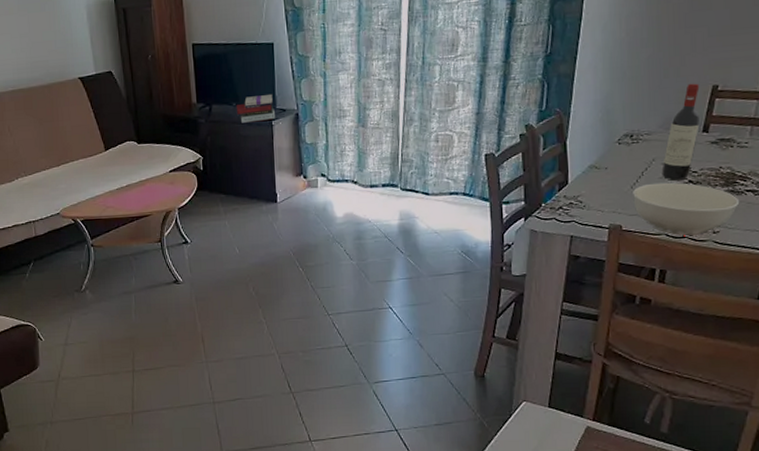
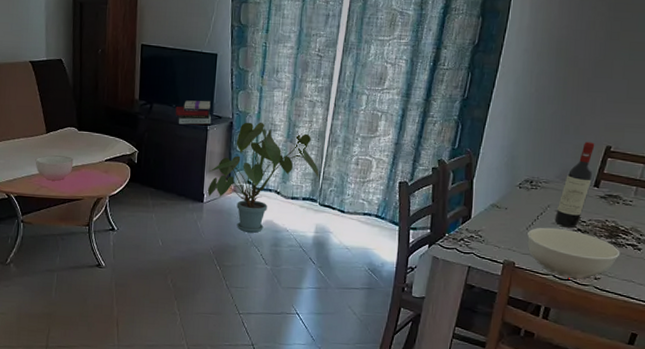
bowl: none [97,172,137,200] -> present [35,155,74,181]
house plant: none [280,110,399,229] -> present [207,122,320,233]

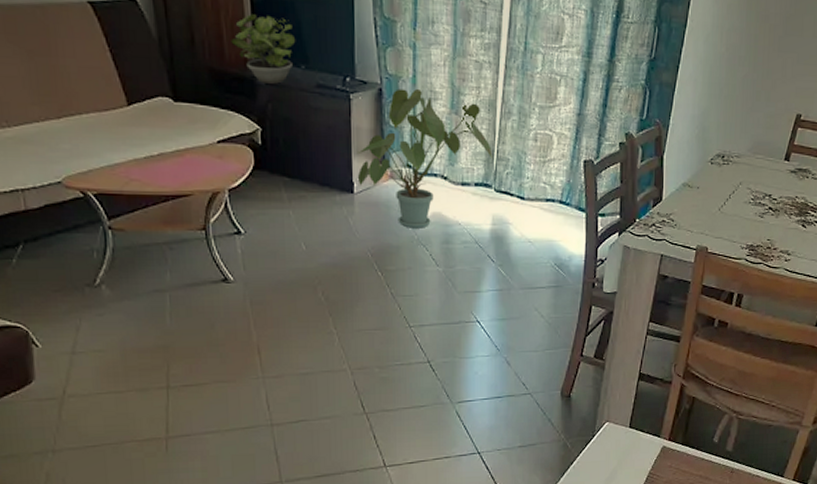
bowl: present [35,155,74,181] -> none [116,136,173,171]
potted plant: none [123,68,171,118] -> present [231,14,296,84]
books: present [175,100,212,126] -> none [305,60,355,94]
bowl: present [527,227,621,279] -> none [719,207,809,262]
wine bottle: present [554,141,595,228] -> none [746,109,786,206]

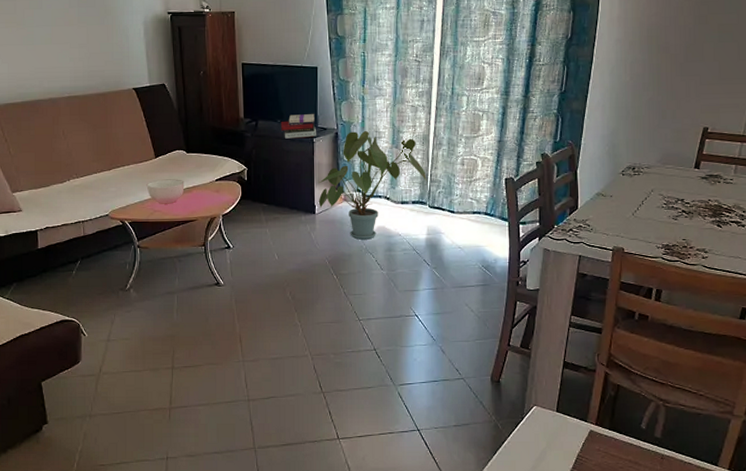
bowl: none [116,136,173,171] -> present [146,179,185,204]
potted plant: present [231,14,296,84] -> none [228,86,274,135]
books: none [305,60,355,94] -> present [280,113,317,139]

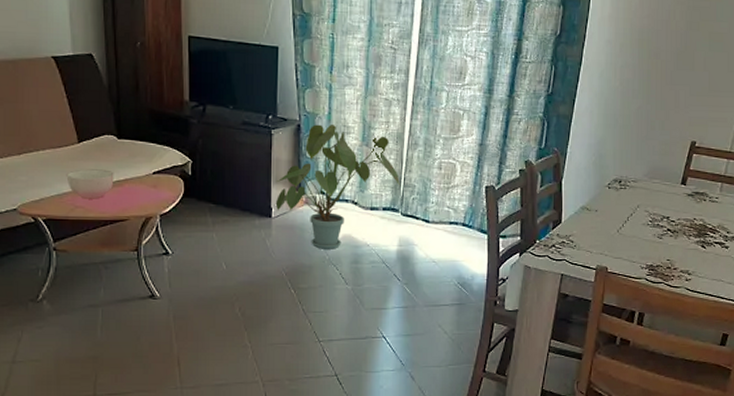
books: present [280,113,317,139] -> none [233,100,276,130]

